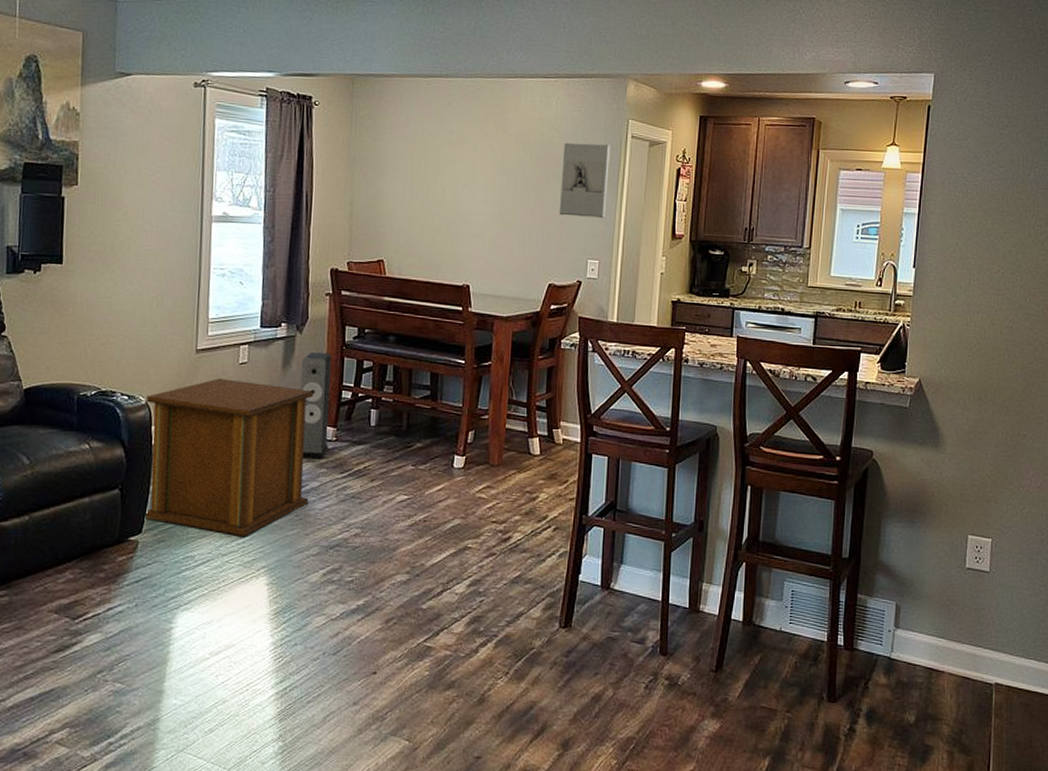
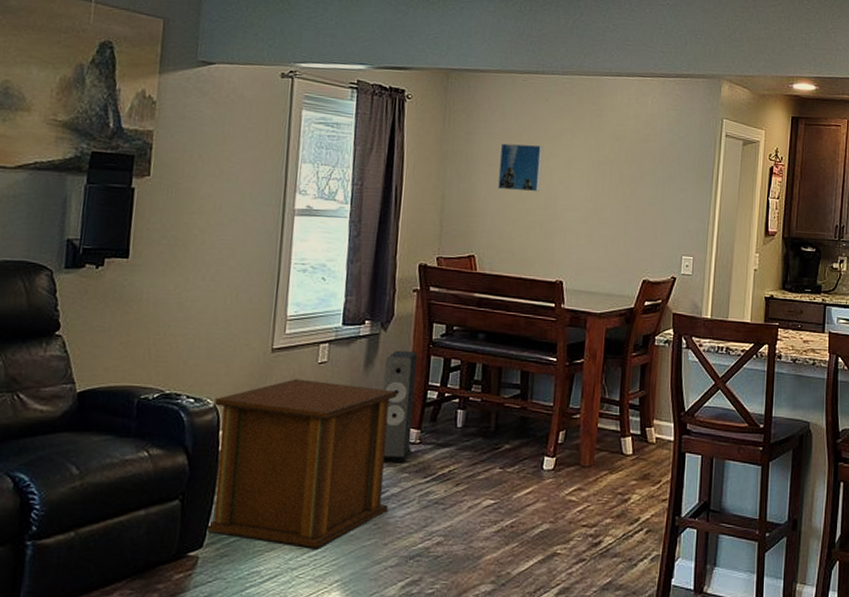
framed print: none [404,148,449,197] -> present [497,143,544,192]
wall sculpture: present [559,142,610,218] -> none [653,140,705,215]

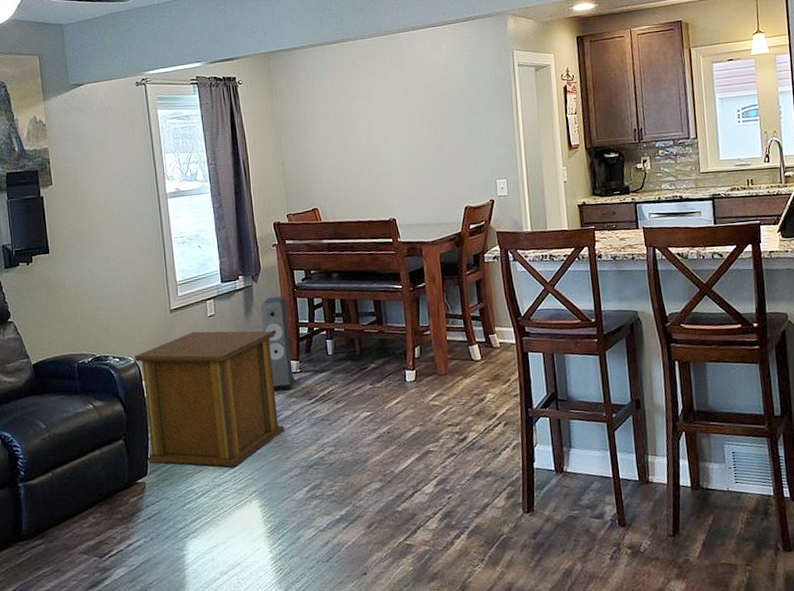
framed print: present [497,143,544,192] -> none [322,103,362,148]

